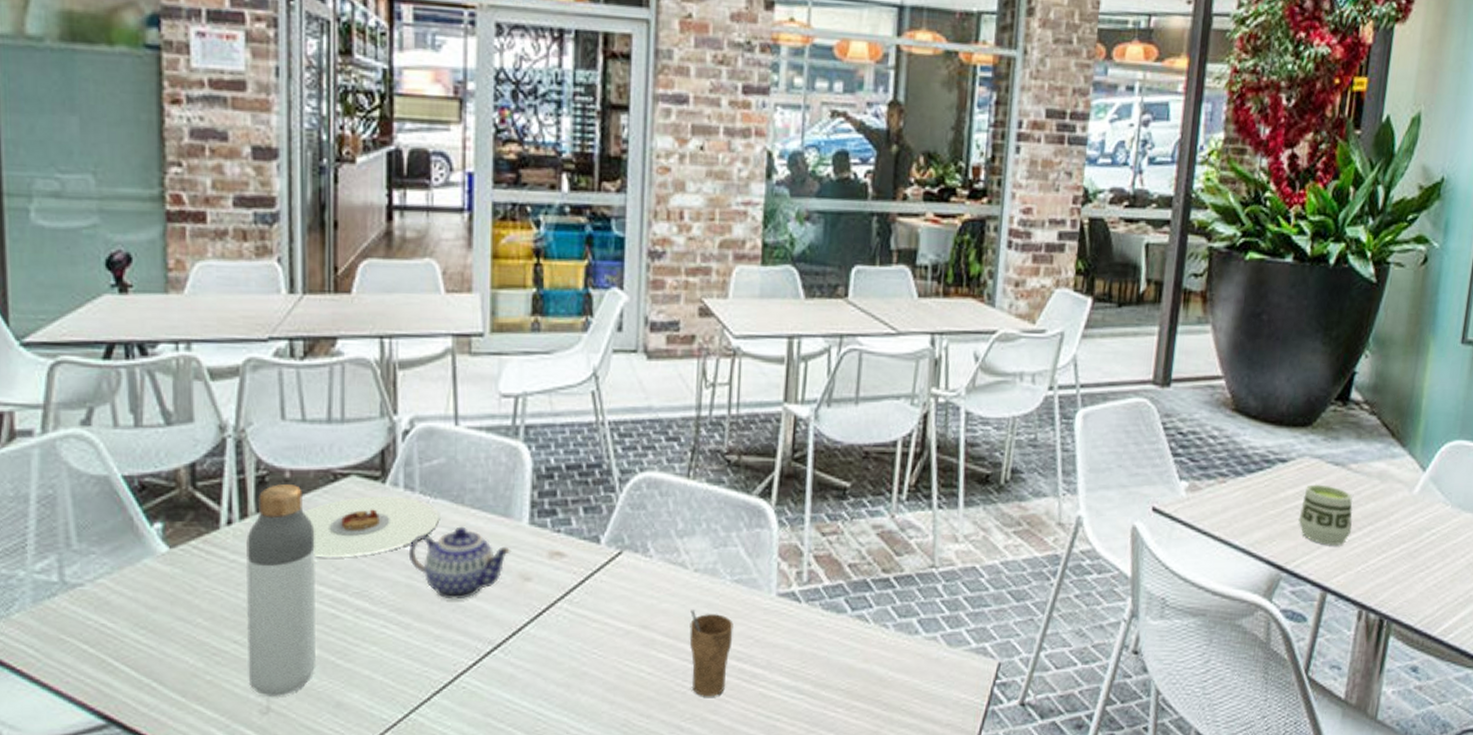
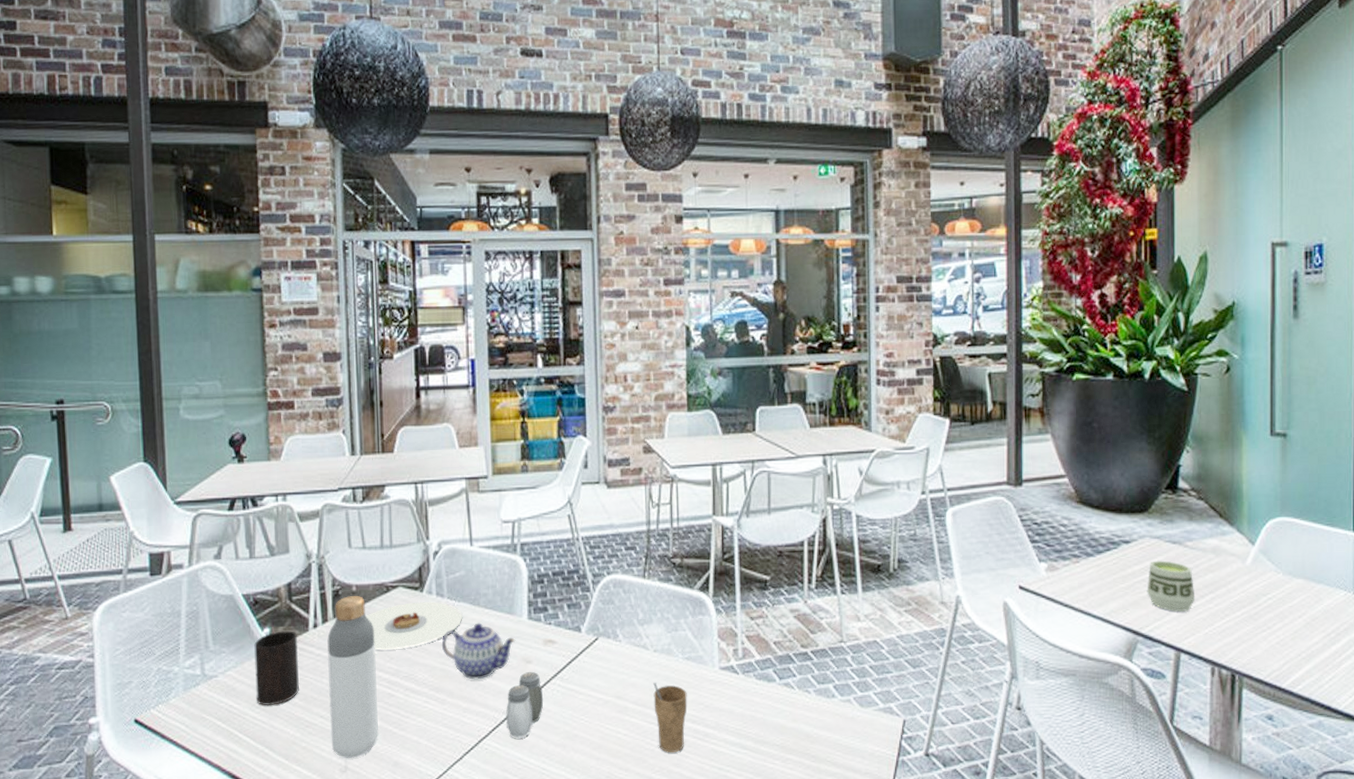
cup: none [139,527,205,627] -> present [254,631,300,706]
salt and pepper shaker: none [493,592,545,676] -> present [506,672,544,739]

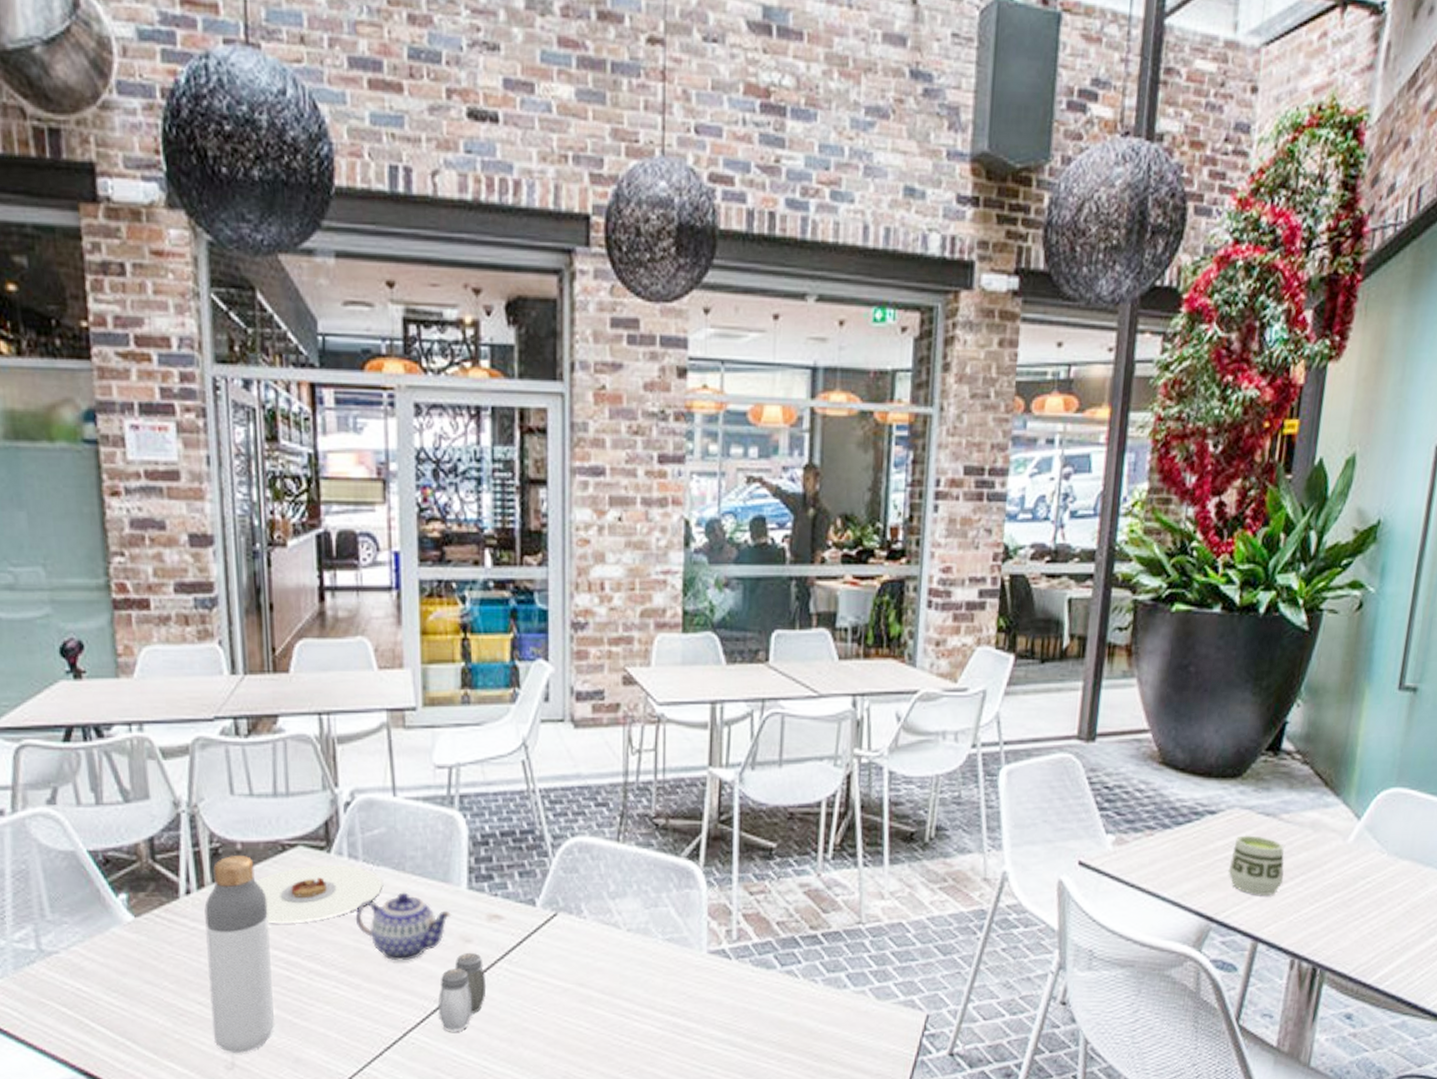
cup: present [254,631,300,706] -> none [106,898,170,990]
cup: present [653,683,688,753] -> none [624,968,667,1050]

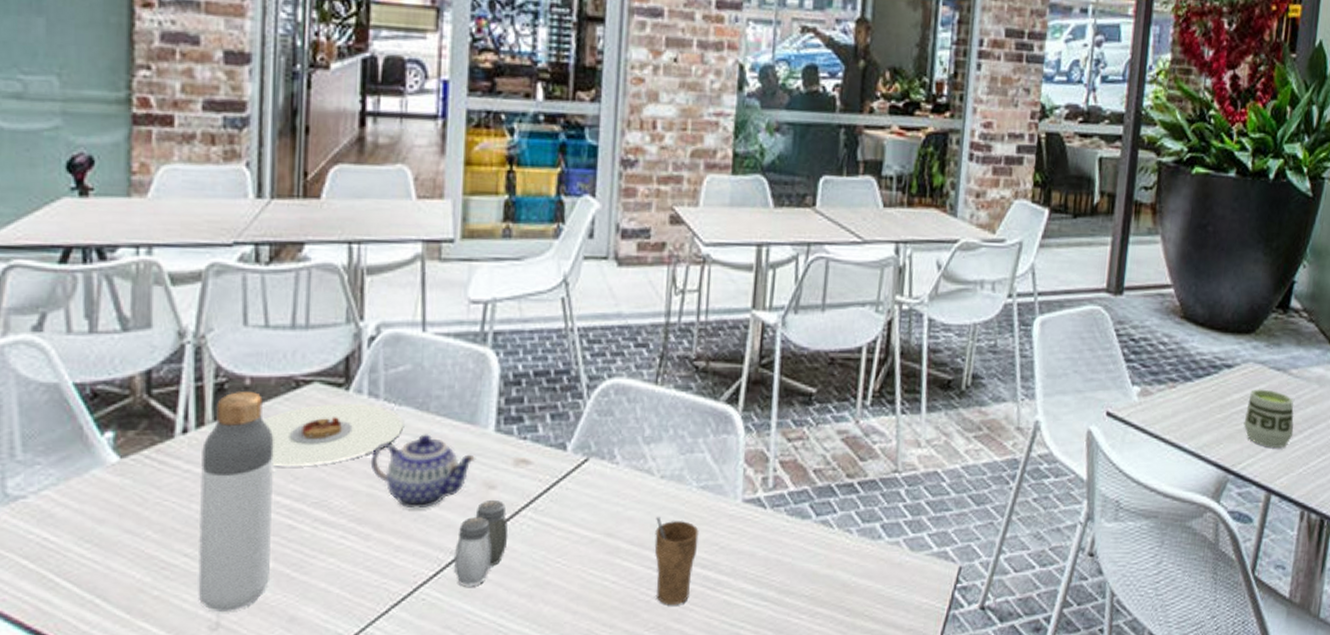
cup: none [624,968,667,1050] -> present [654,517,699,606]

